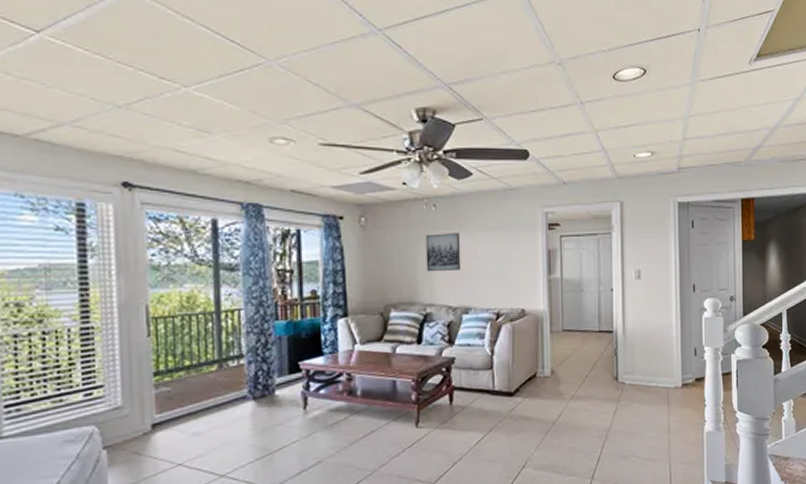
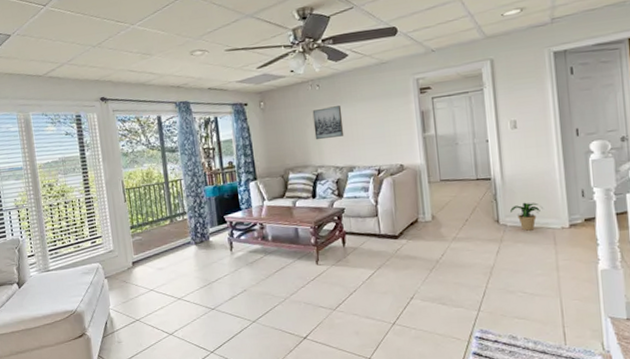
potted plant: none [629,359,659,390] -> present [510,202,543,231]

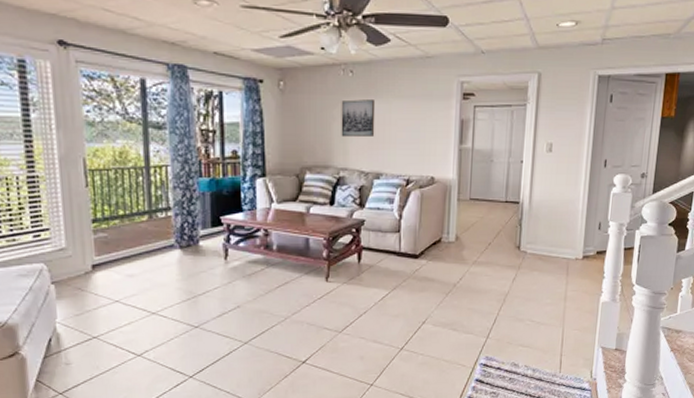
potted plant: present [510,202,543,231] -> none [532,230,562,259]

